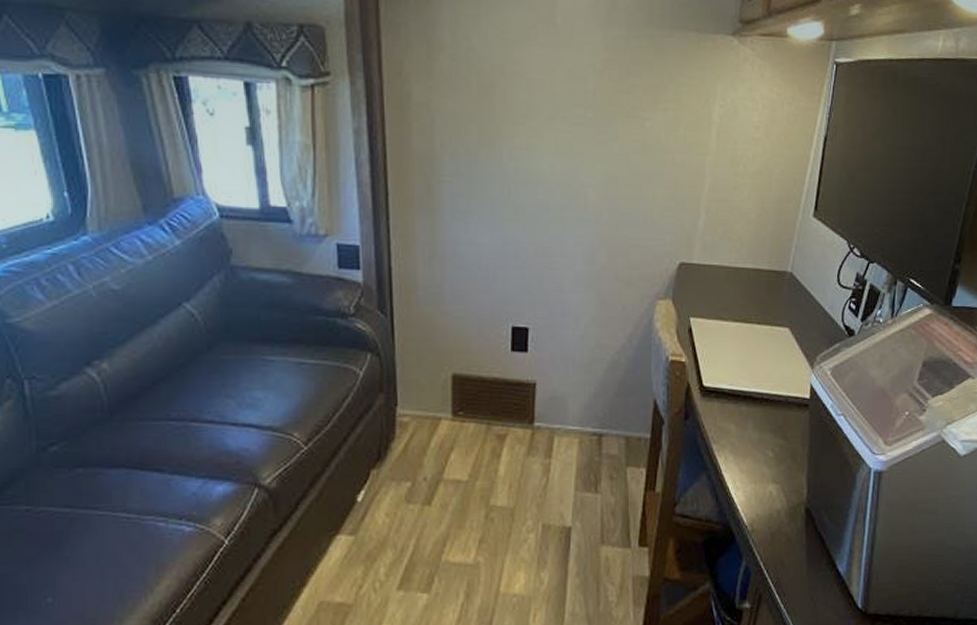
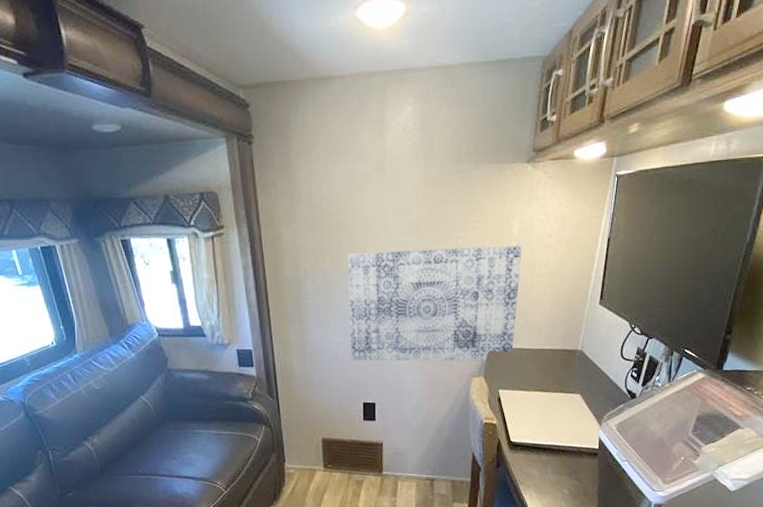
wall art: none [498,125,723,280] -> present [347,246,522,362]

